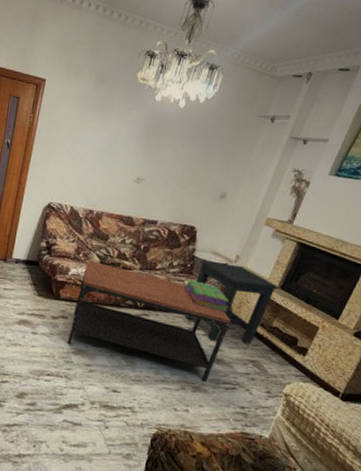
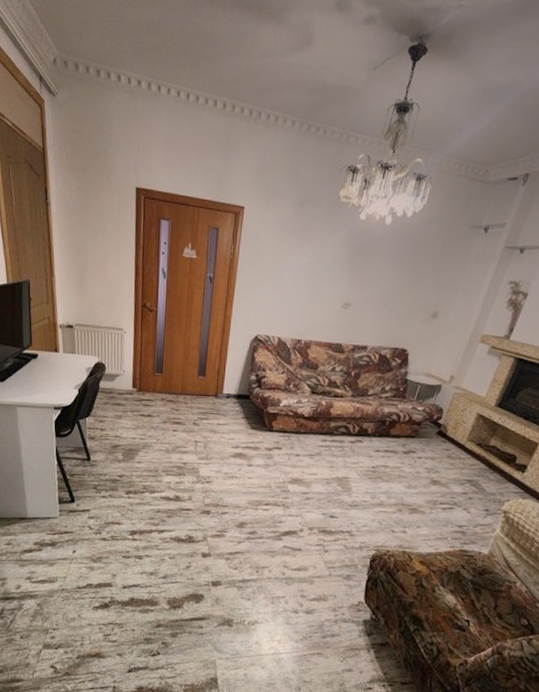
coffee table: present [67,260,231,383] -> none [282,391,446,504]
stack of books: present [184,280,229,312] -> none [398,404,444,433]
side table: present [185,260,278,345] -> none [399,382,495,465]

